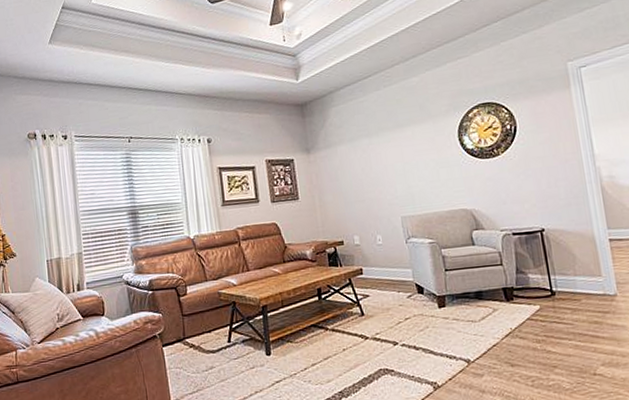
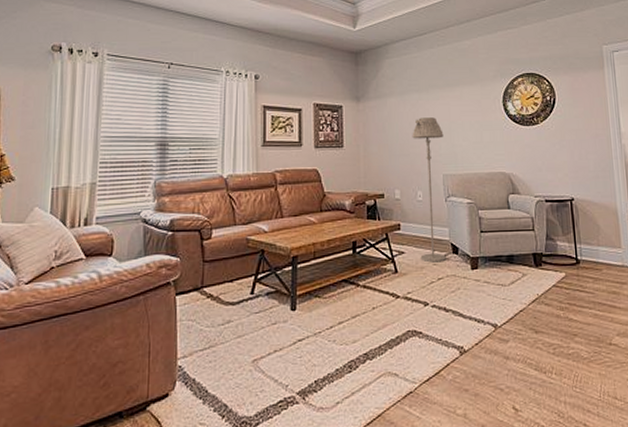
floor lamp: none [366,160,412,304] -> present [412,117,446,263]

